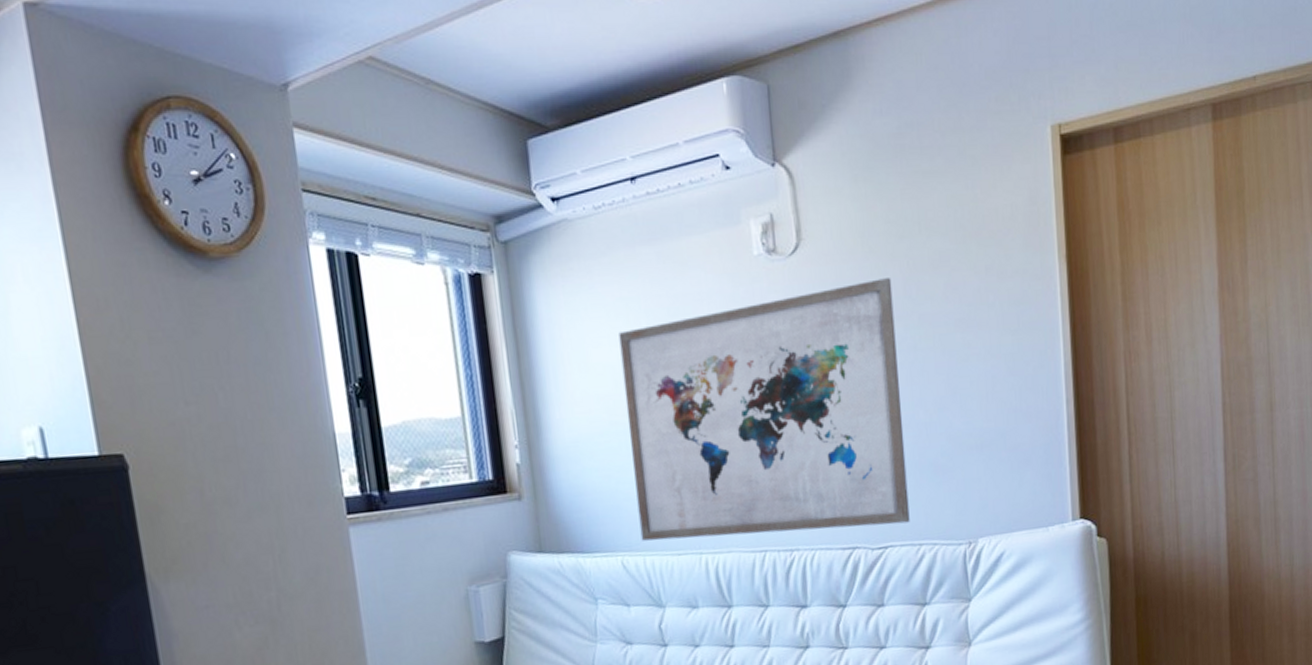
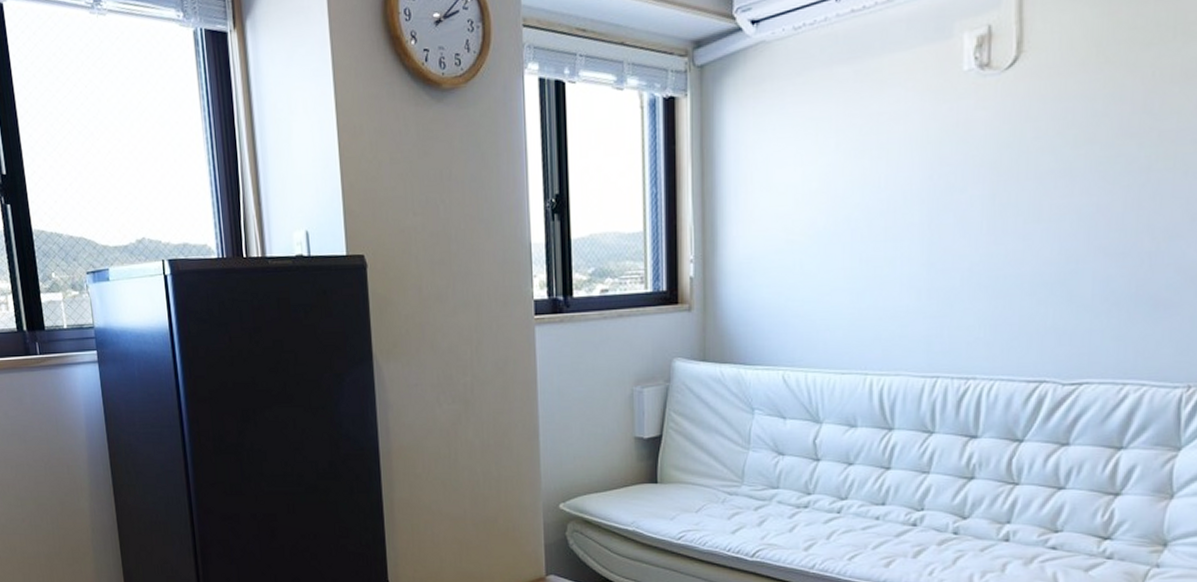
wall art: present [618,278,910,541] -> none [804,91,1129,360]

